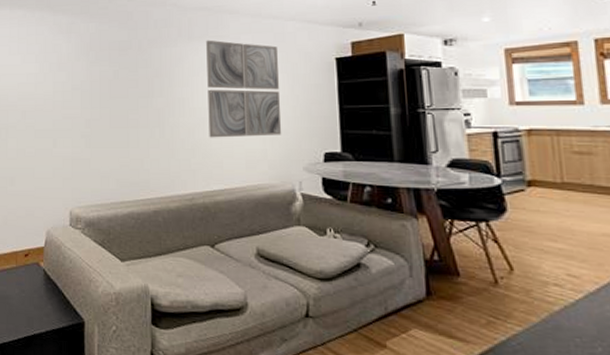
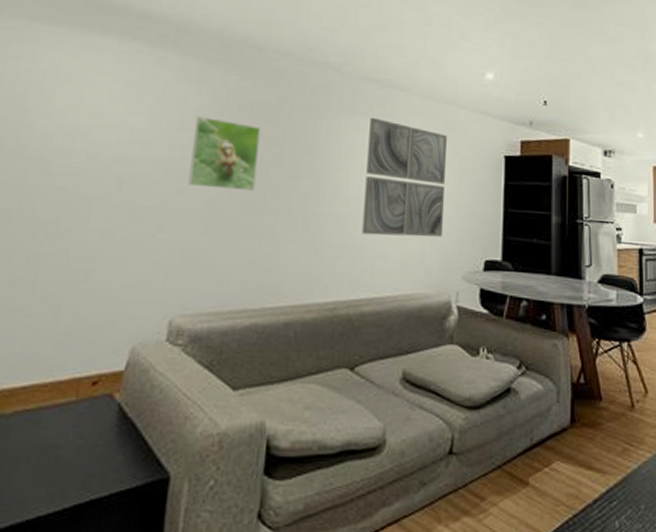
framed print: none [70,58,119,112] -> present [188,116,261,192]

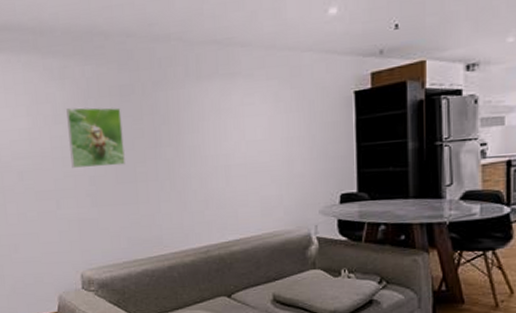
wall art: present [362,117,447,237] -> none [216,78,298,187]

